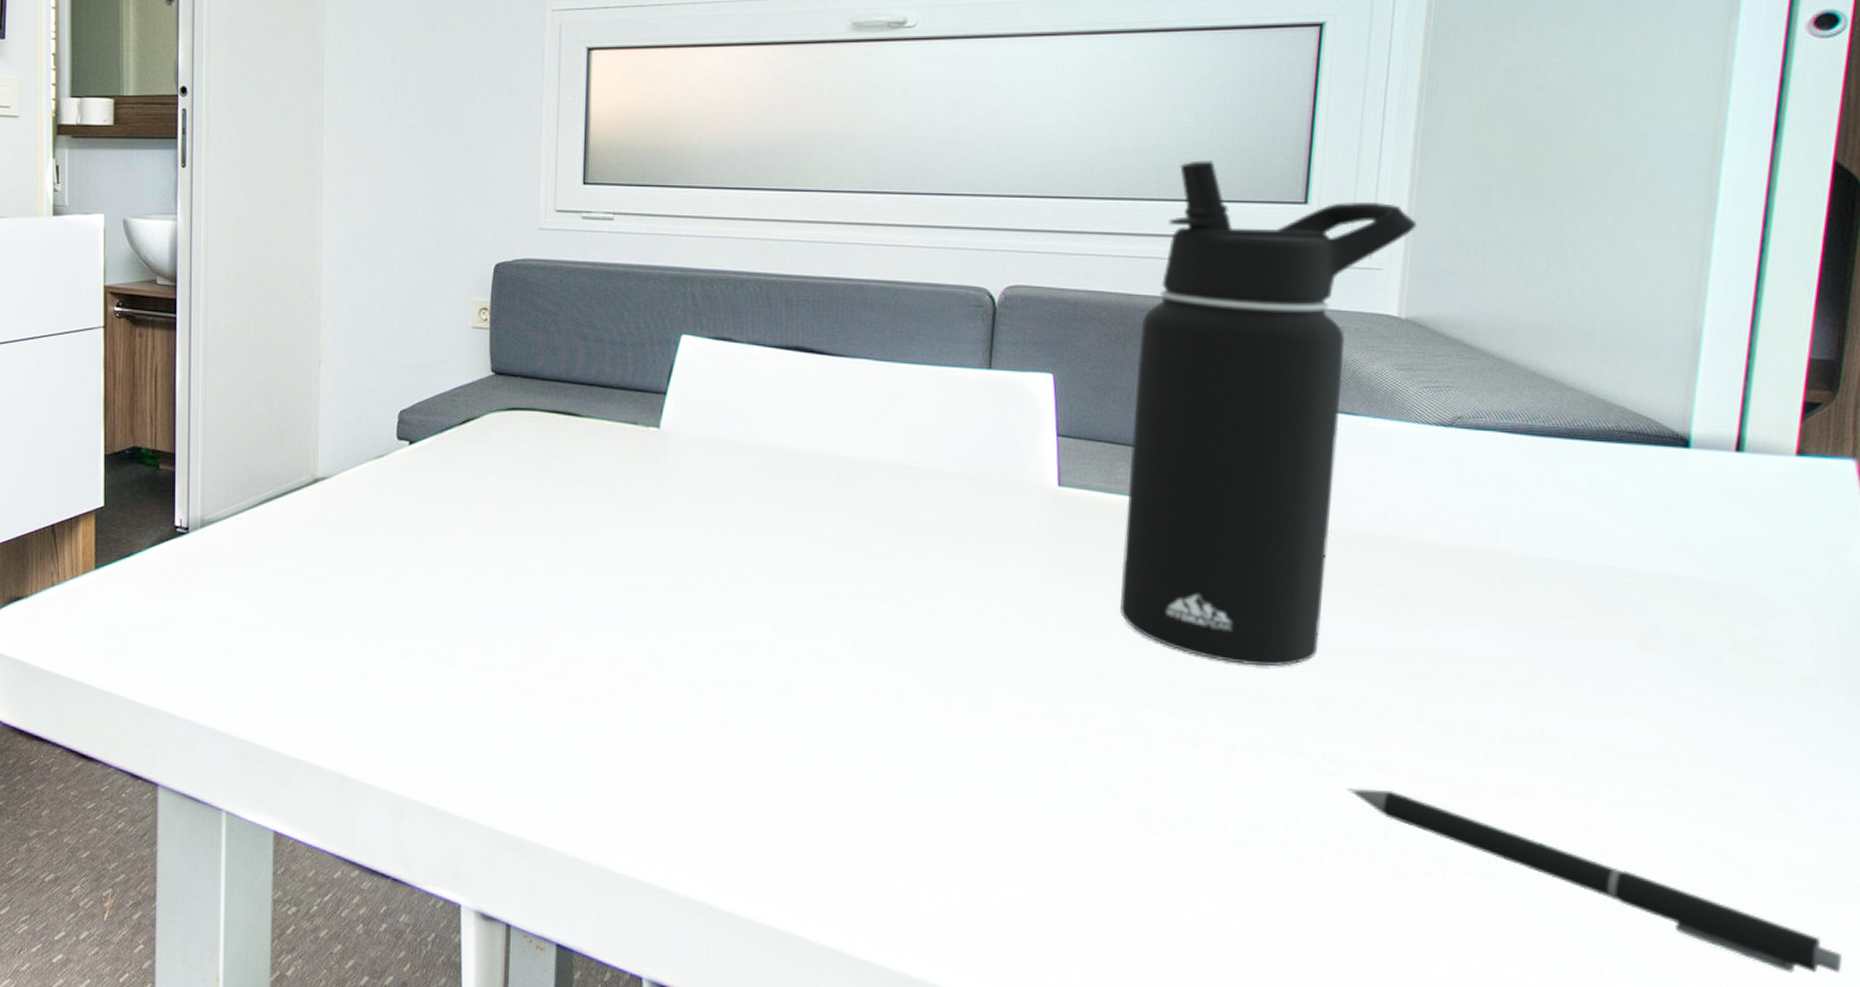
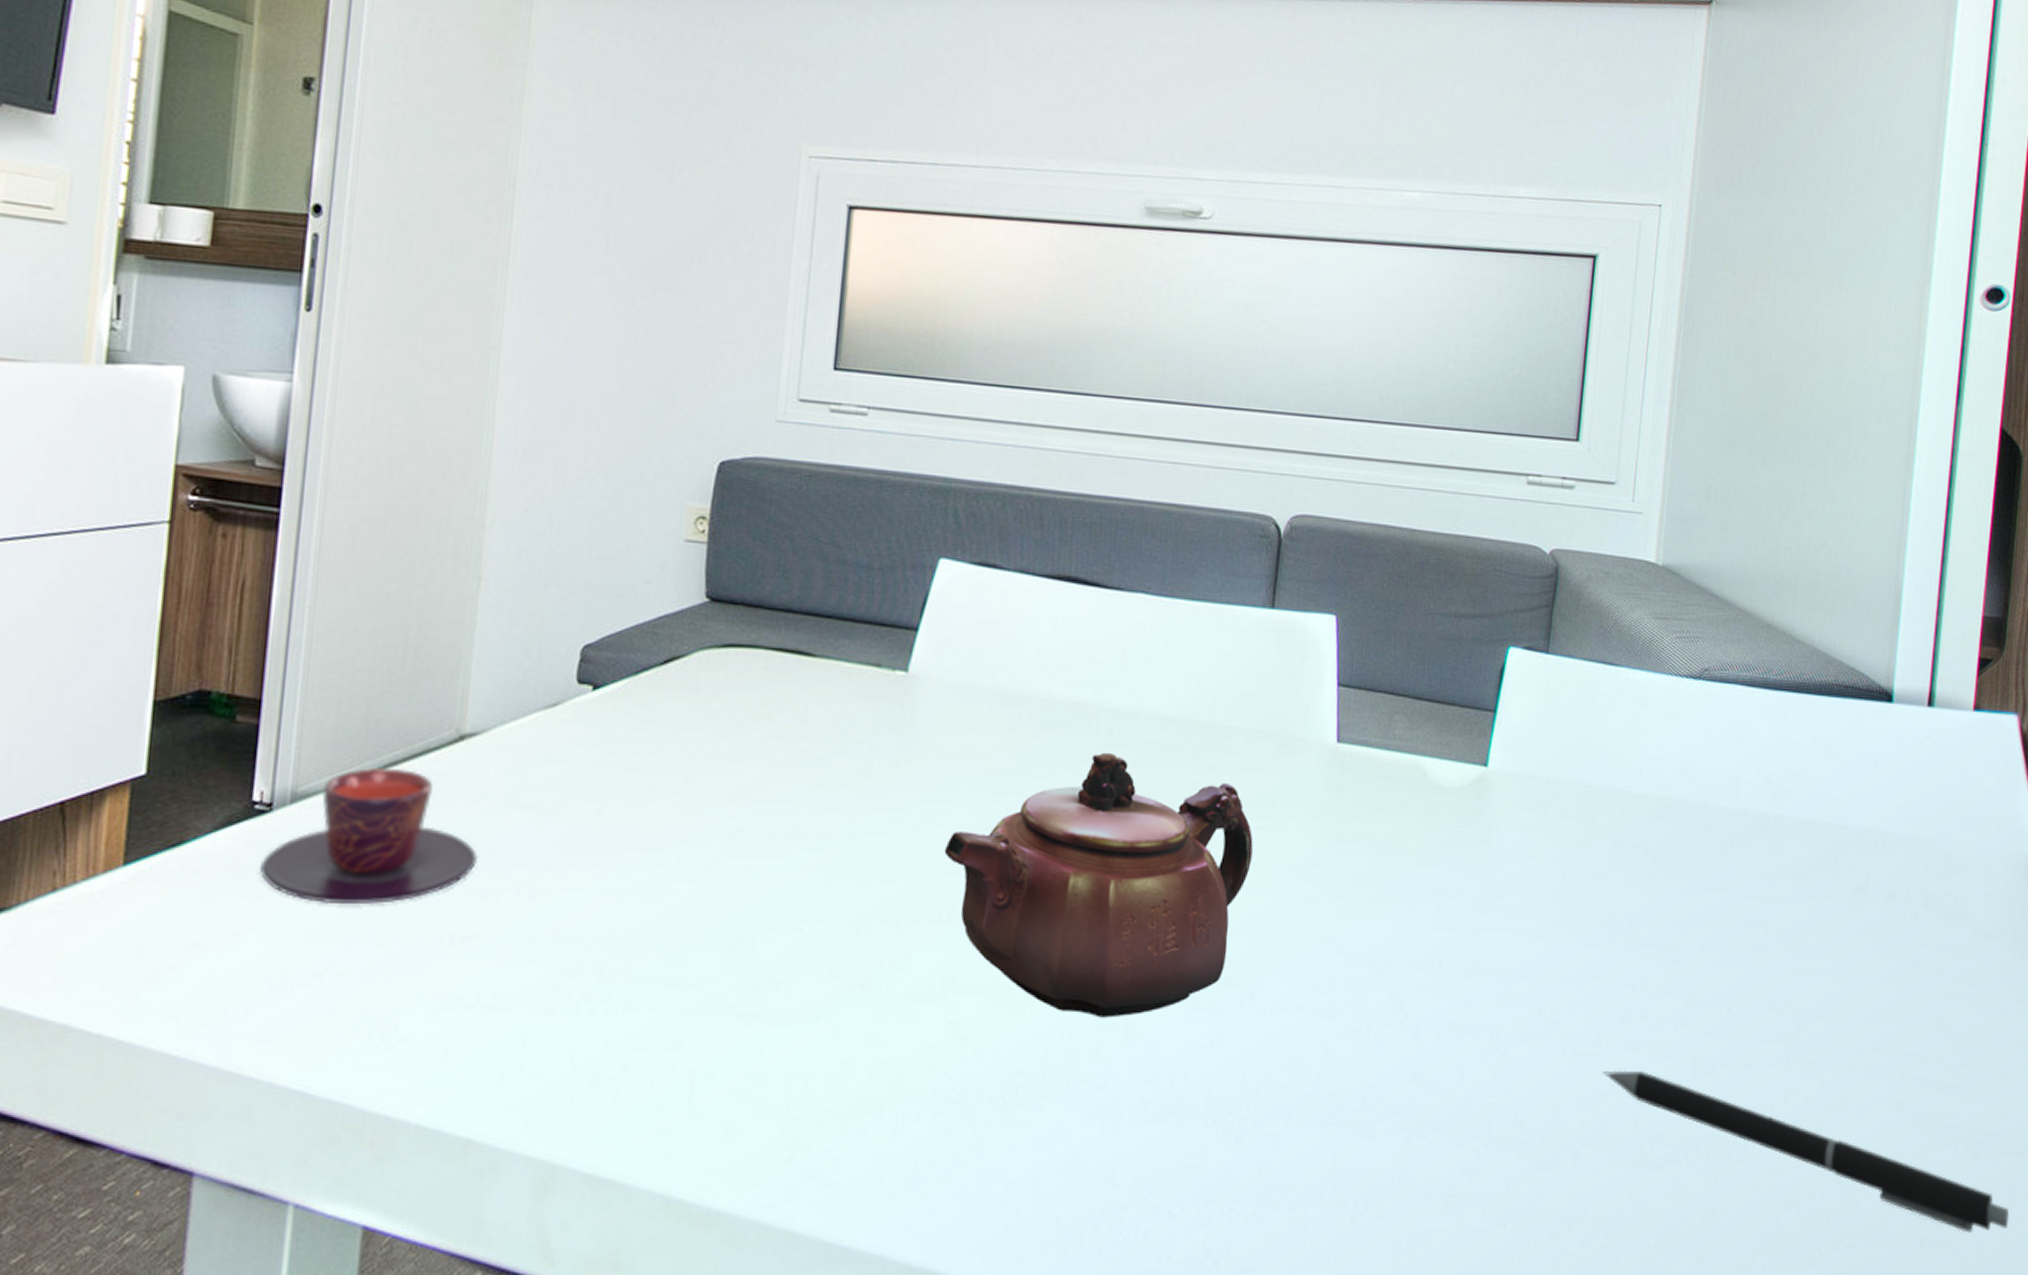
teacup: none [184,503,335,602] -> present [260,768,479,905]
teapot: none [698,493,979,714] -> present [944,752,1253,1018]
water bottle: present [1120,160,1417,667] -> none [1394,388,1673,941]

